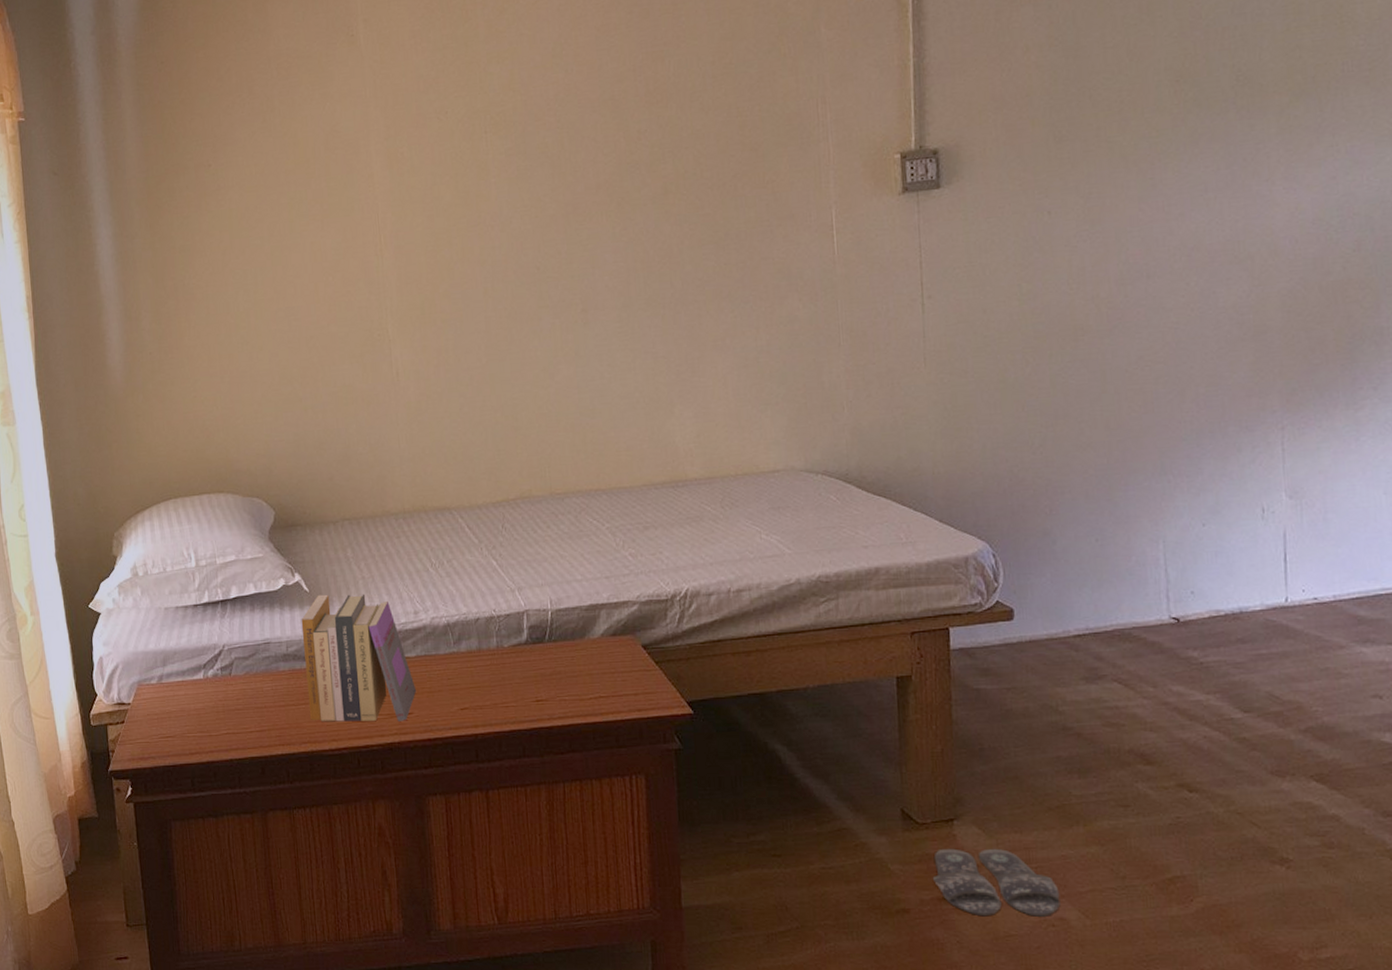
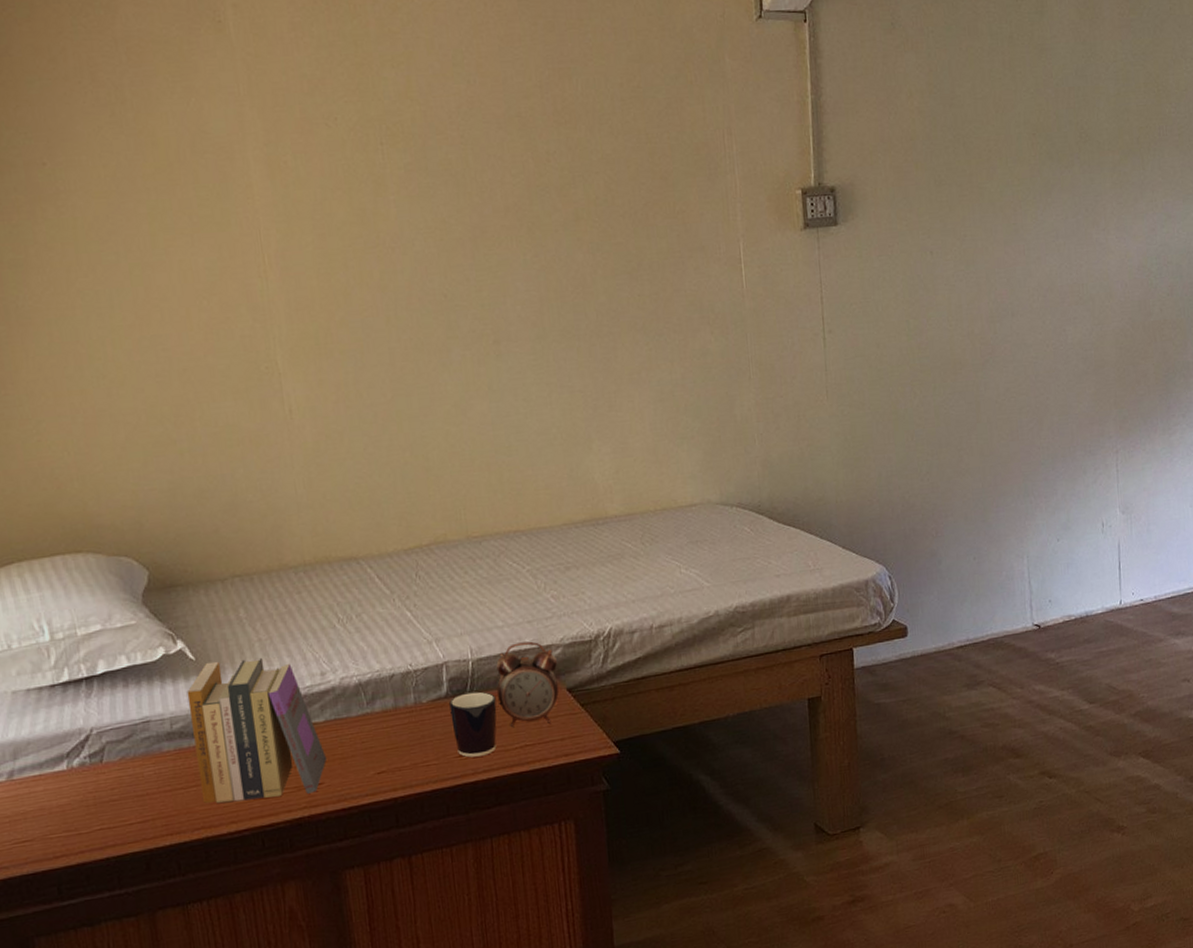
mug: none [529,641,573,703] -> present [449,691,497,758]
alarm clock: none [573,596,635,677] -> present [496,641,560,727]
slippers: present [933,848,1061,917] -> none [843,849,950,913]

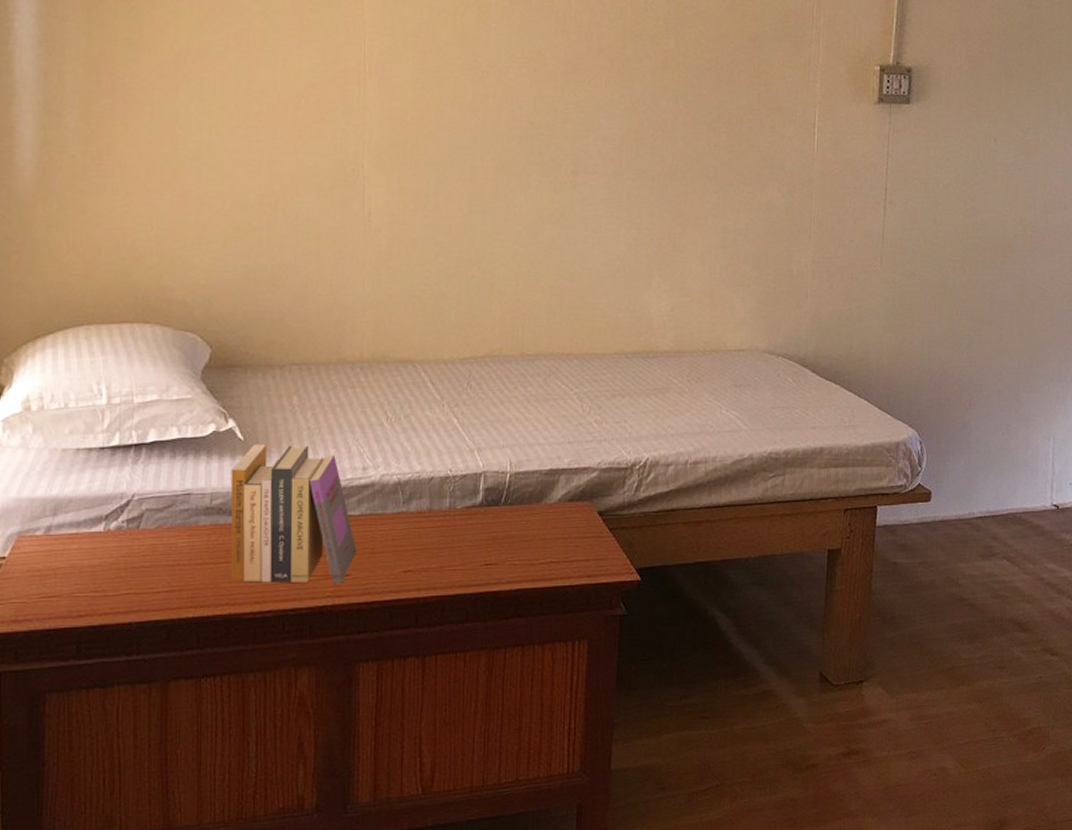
mug: present [449,691,497,758] -> none [482,504,528,567]
alarm clock: present [496,641,560,727] -> none [529,461,593,543]

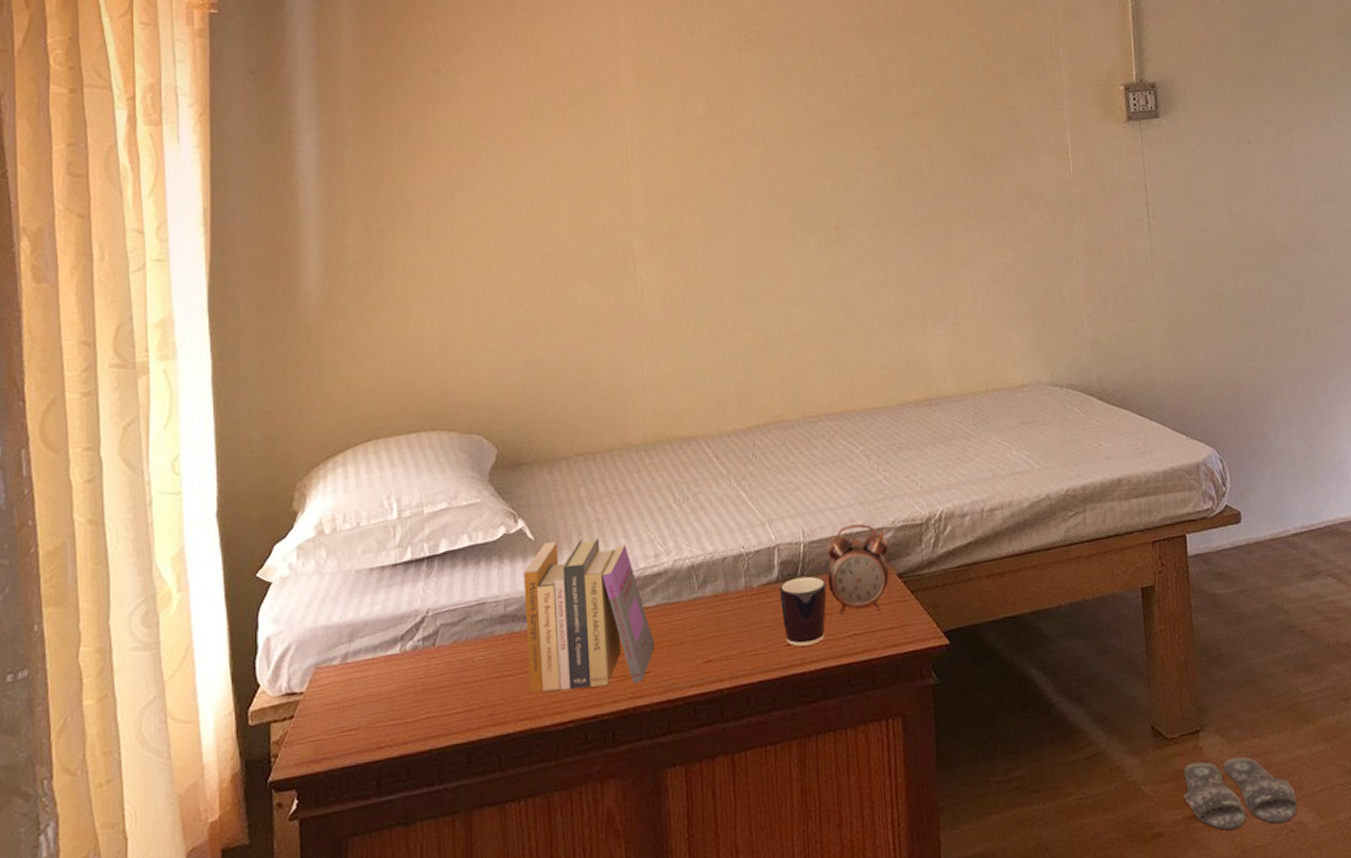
mug: none [482,504,528,567] -> present [779,576,827,647]
alarm clock: none [529,461,593,543] -> present [827,524,890,614]
slippers: none [841,707,943,769] -> present [1183,756,1298,831]

